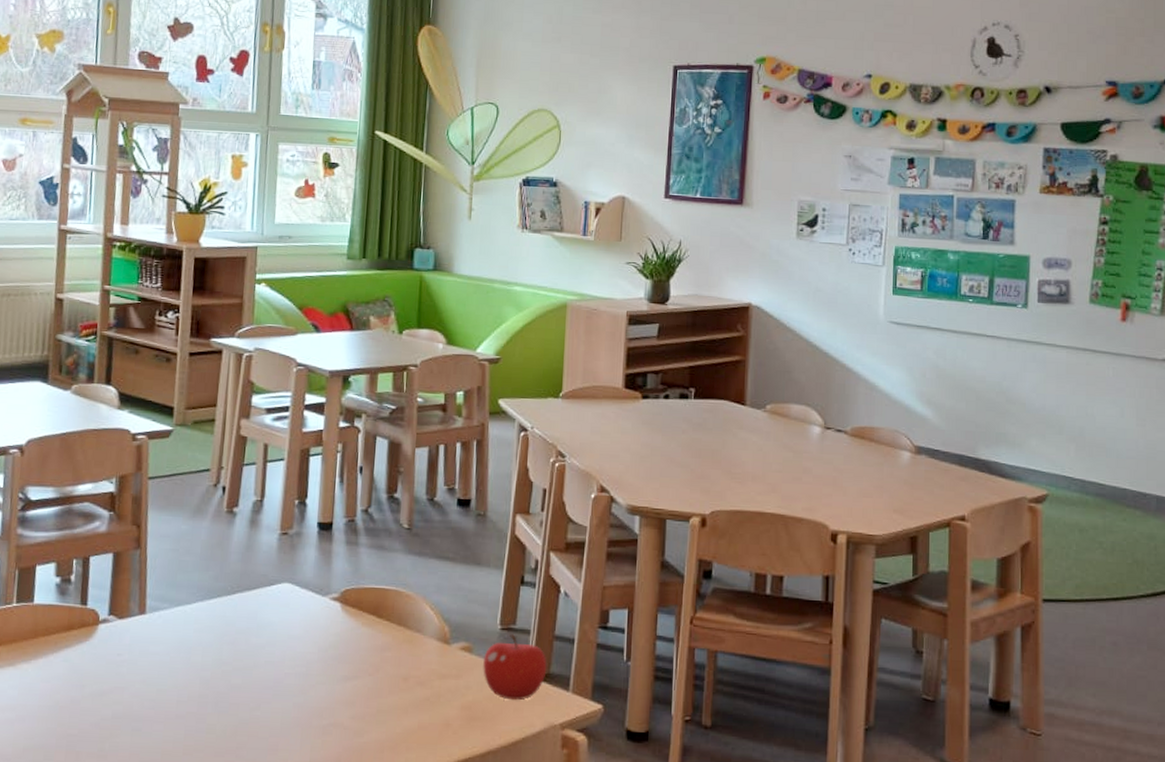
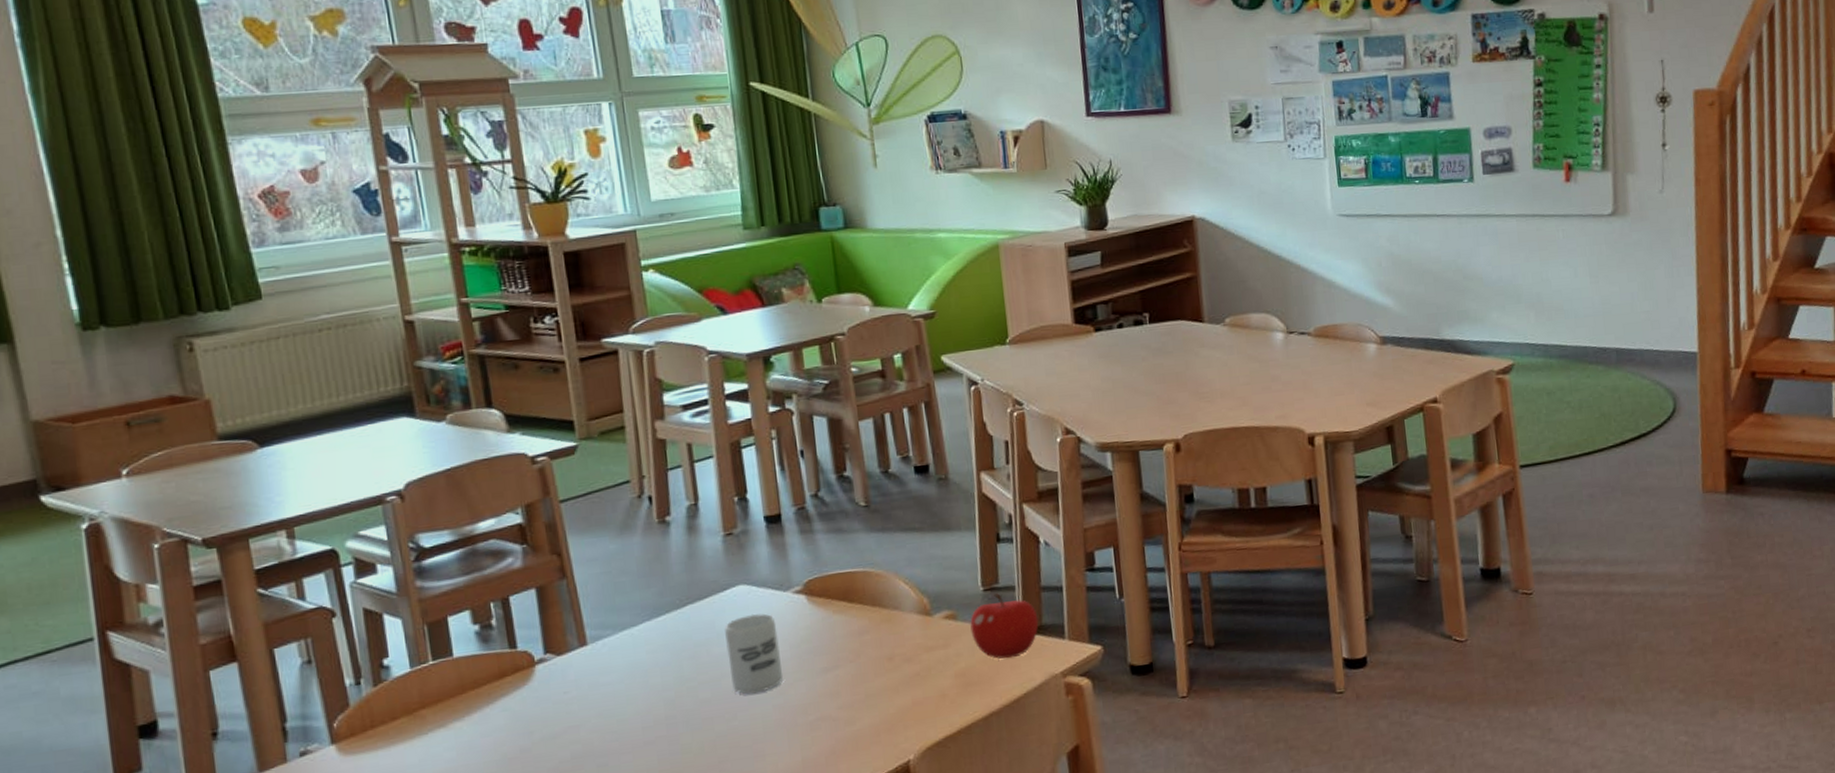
cup: none [261,612,311,689] -> present [724,613,784,694]

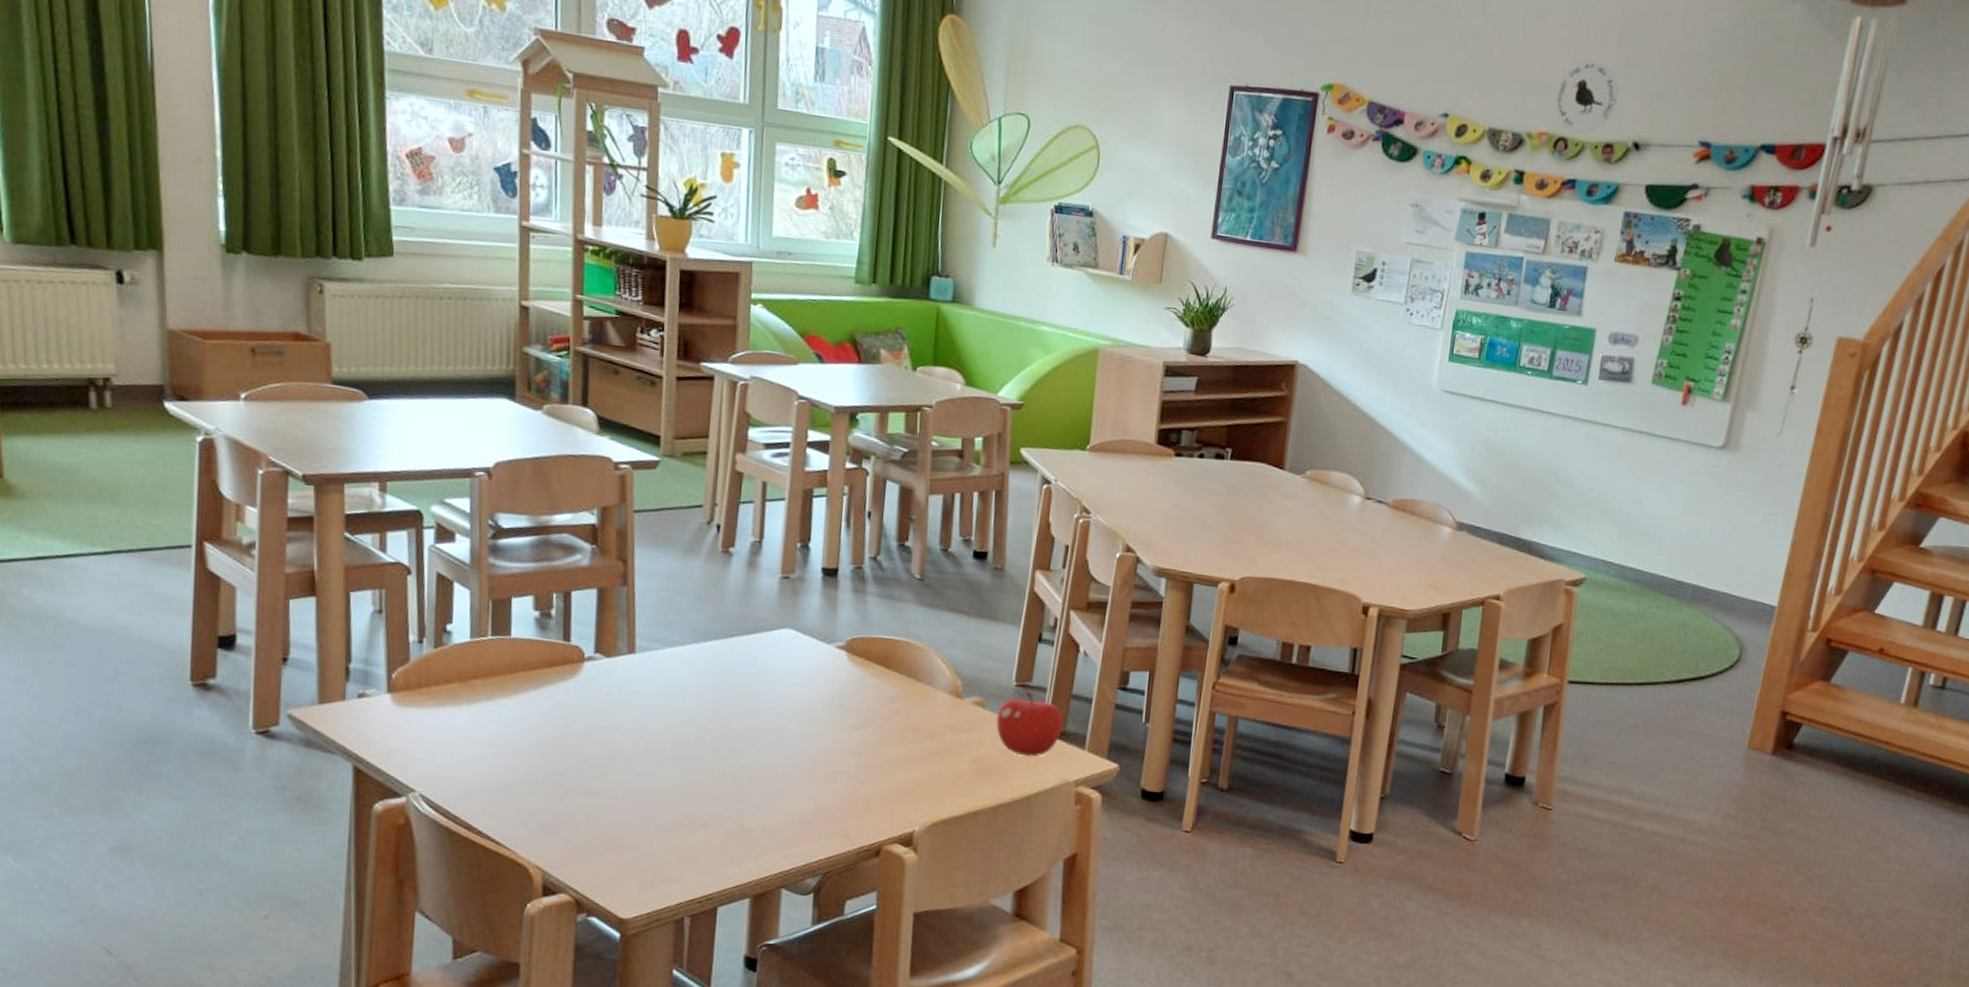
cup: present [724,613,784,694] -> none [762,658,814,735]

